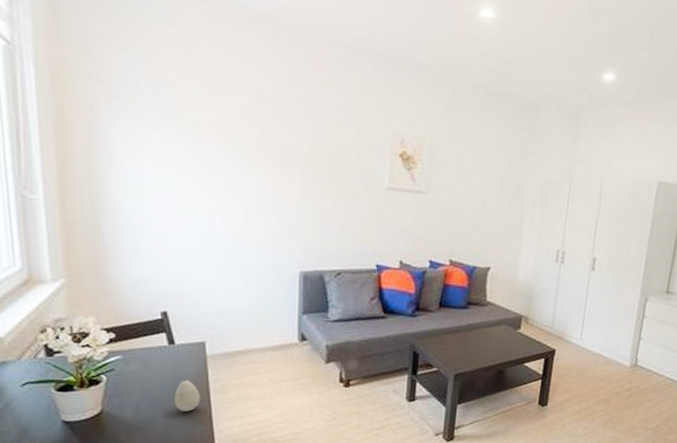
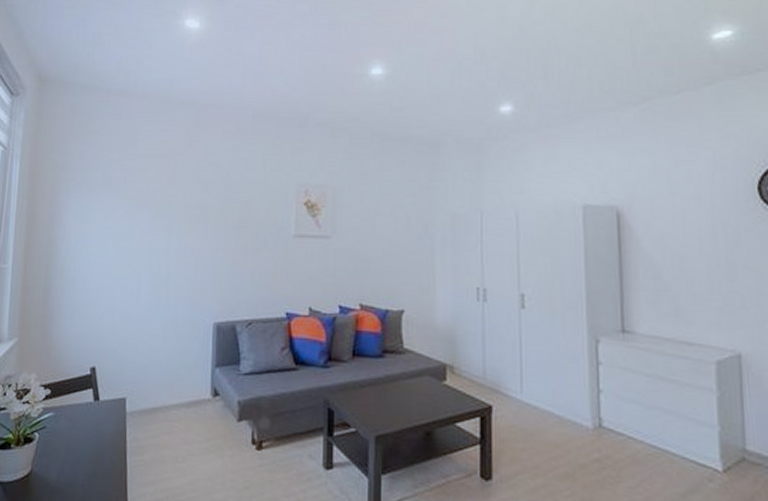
decorative egg: present [173,380,200,412] -> none [93,439,118,475]

